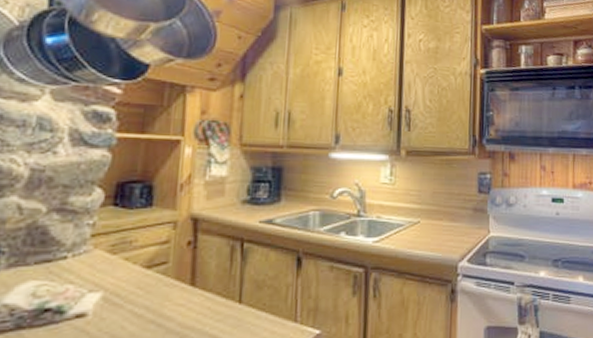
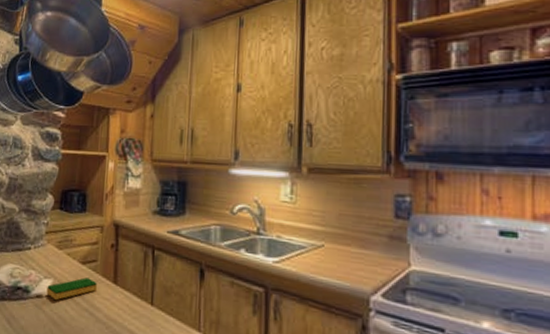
dish sponge: none [92,284,168,316] -> present [46,277,97,300]

